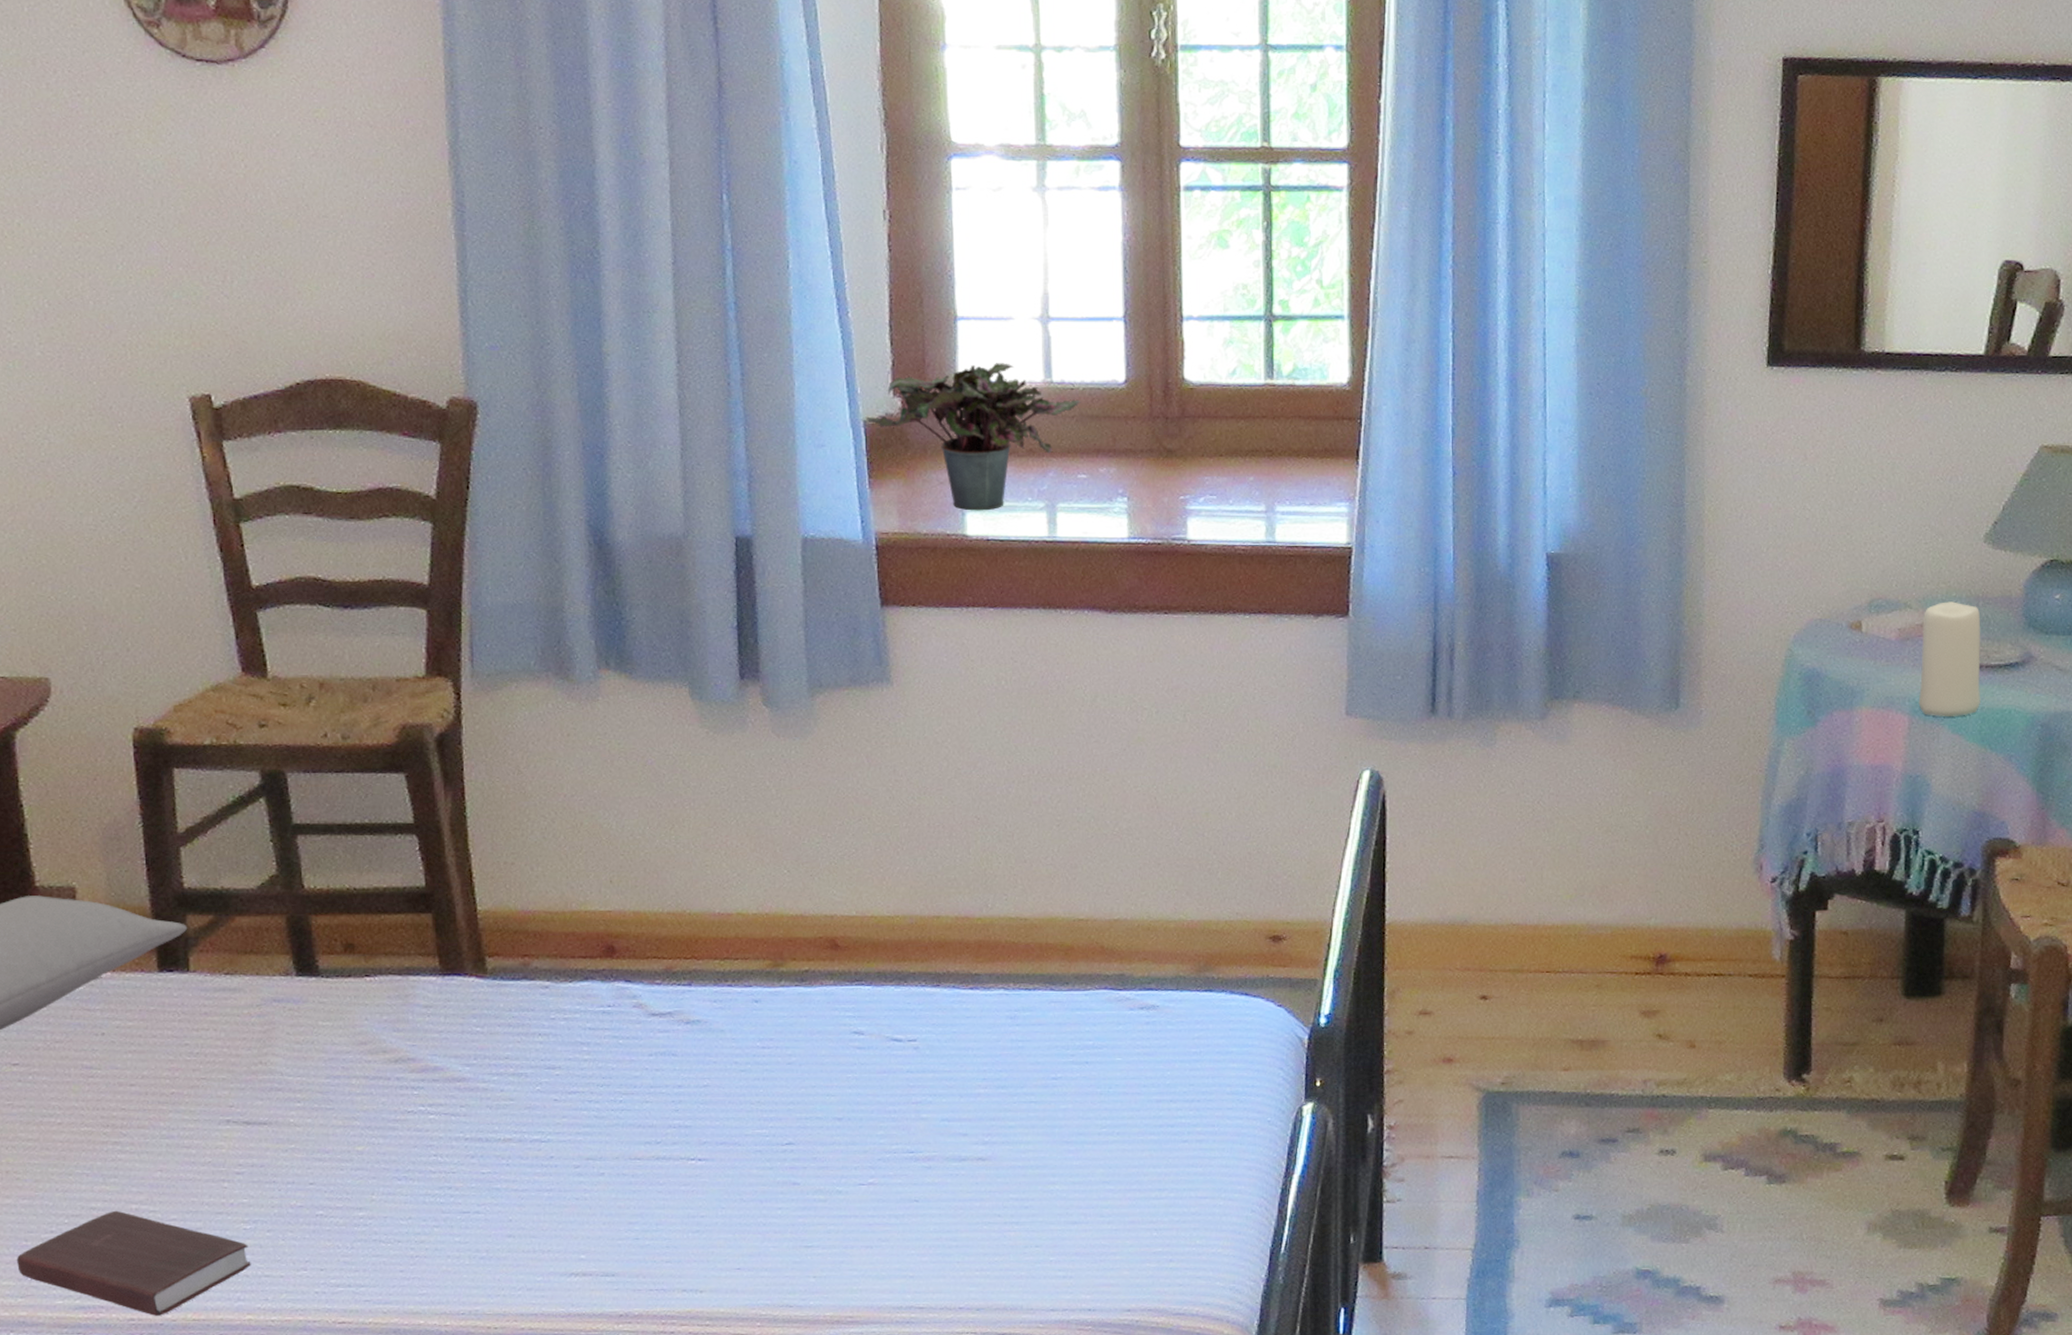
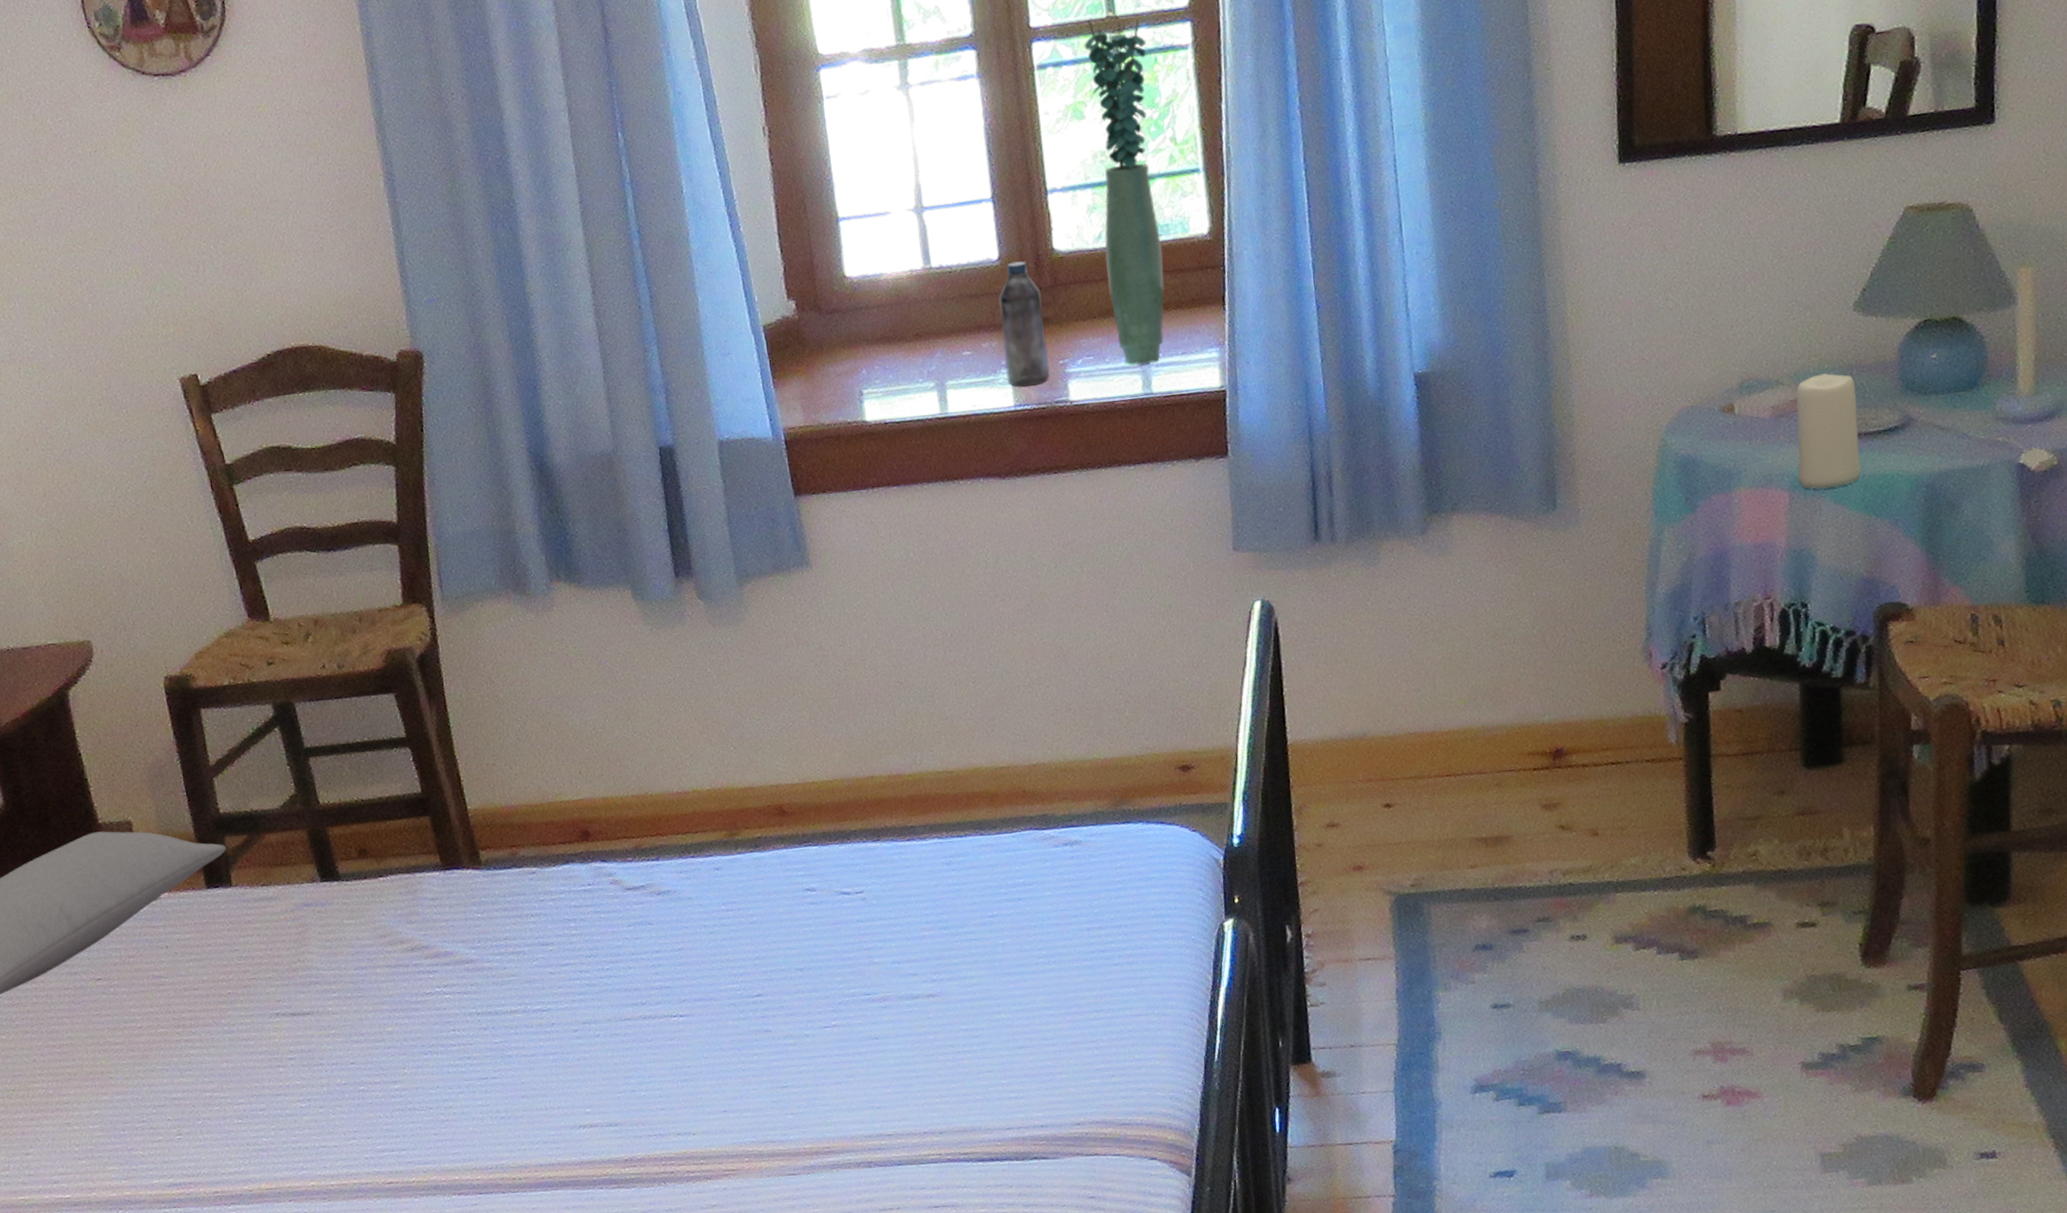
book: present [16,1210,251,1316] -> none [117,1099,310,1188]
potted plant: present [865,363,1081,511] -> none [764,255,960,398]
water bottle: none [1121,387,1169,520] -> present [998,261,1050,387]
vase: none [1235,147,1300,510] -> present [1084,19,1165,364]

